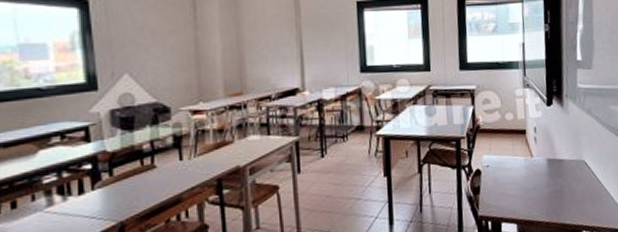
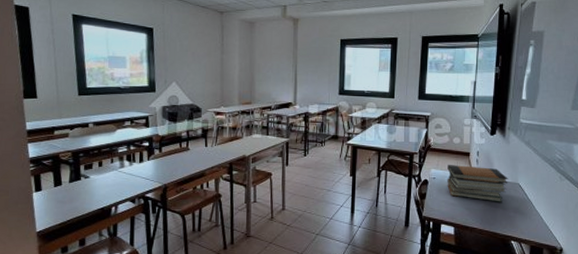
book stack: none [502,145,573,187] -> present [447,165,508,202]

